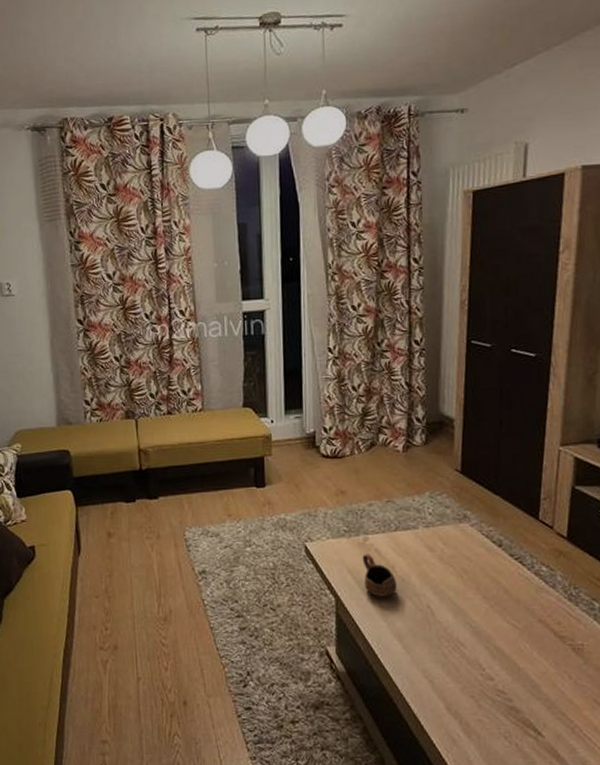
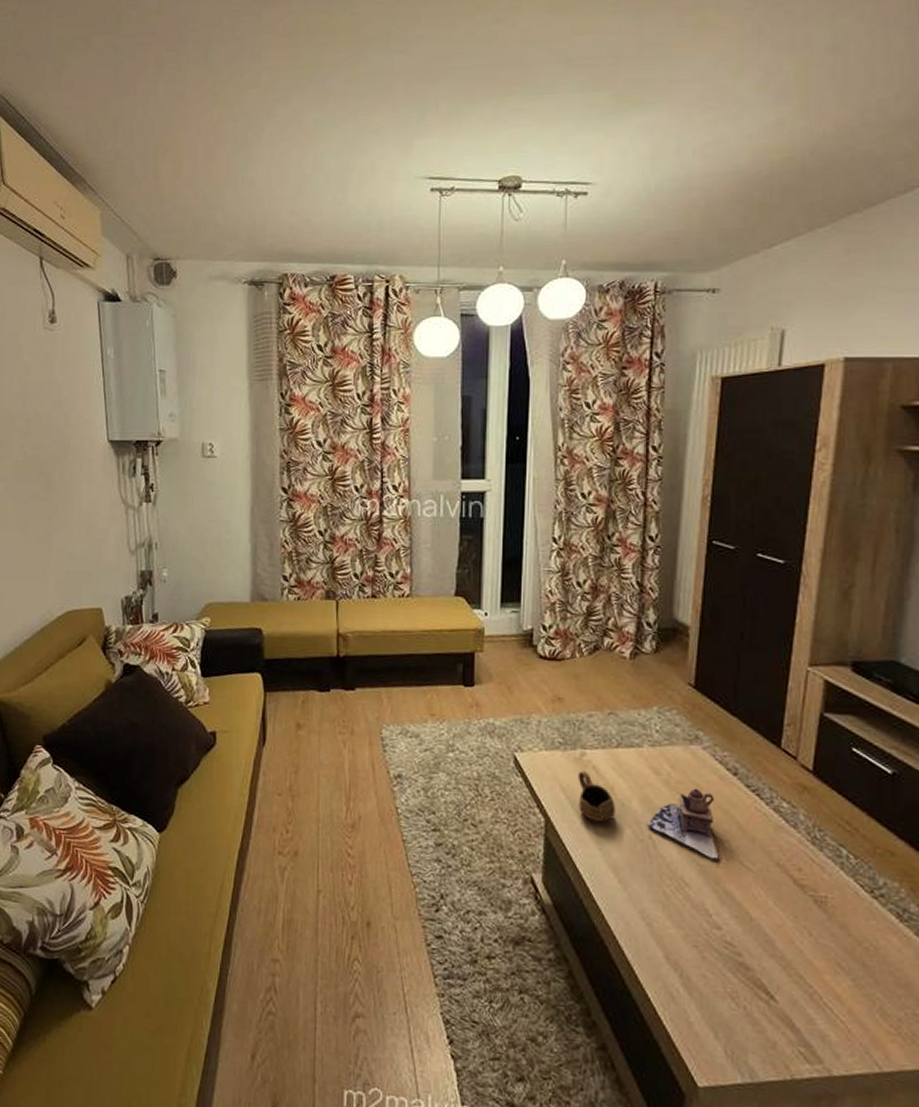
teapot: none [425,561,489,622] -> present [647,788,719,861]

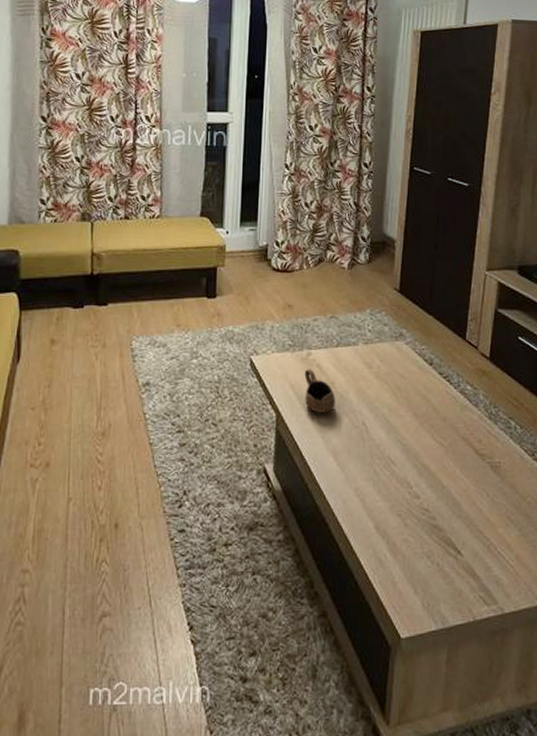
teapot: present [647,788,719,861] -> none [361,378,418,440]

